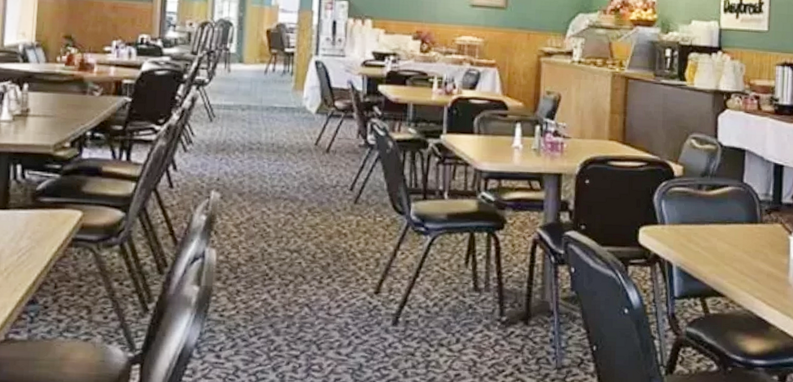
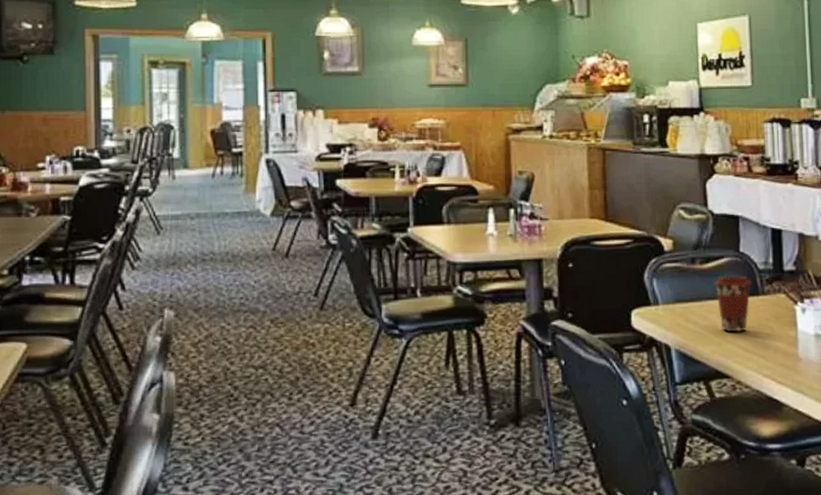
coffee cup: none [717,202,752,255] -> present [714,275,751,333]

